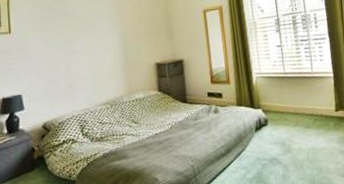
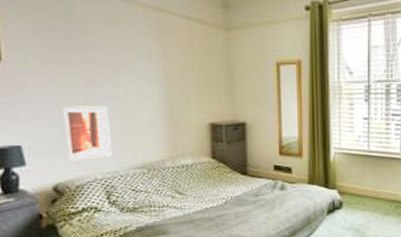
wall art: none [50,58,85,103] -> present [63,106,112,161]

